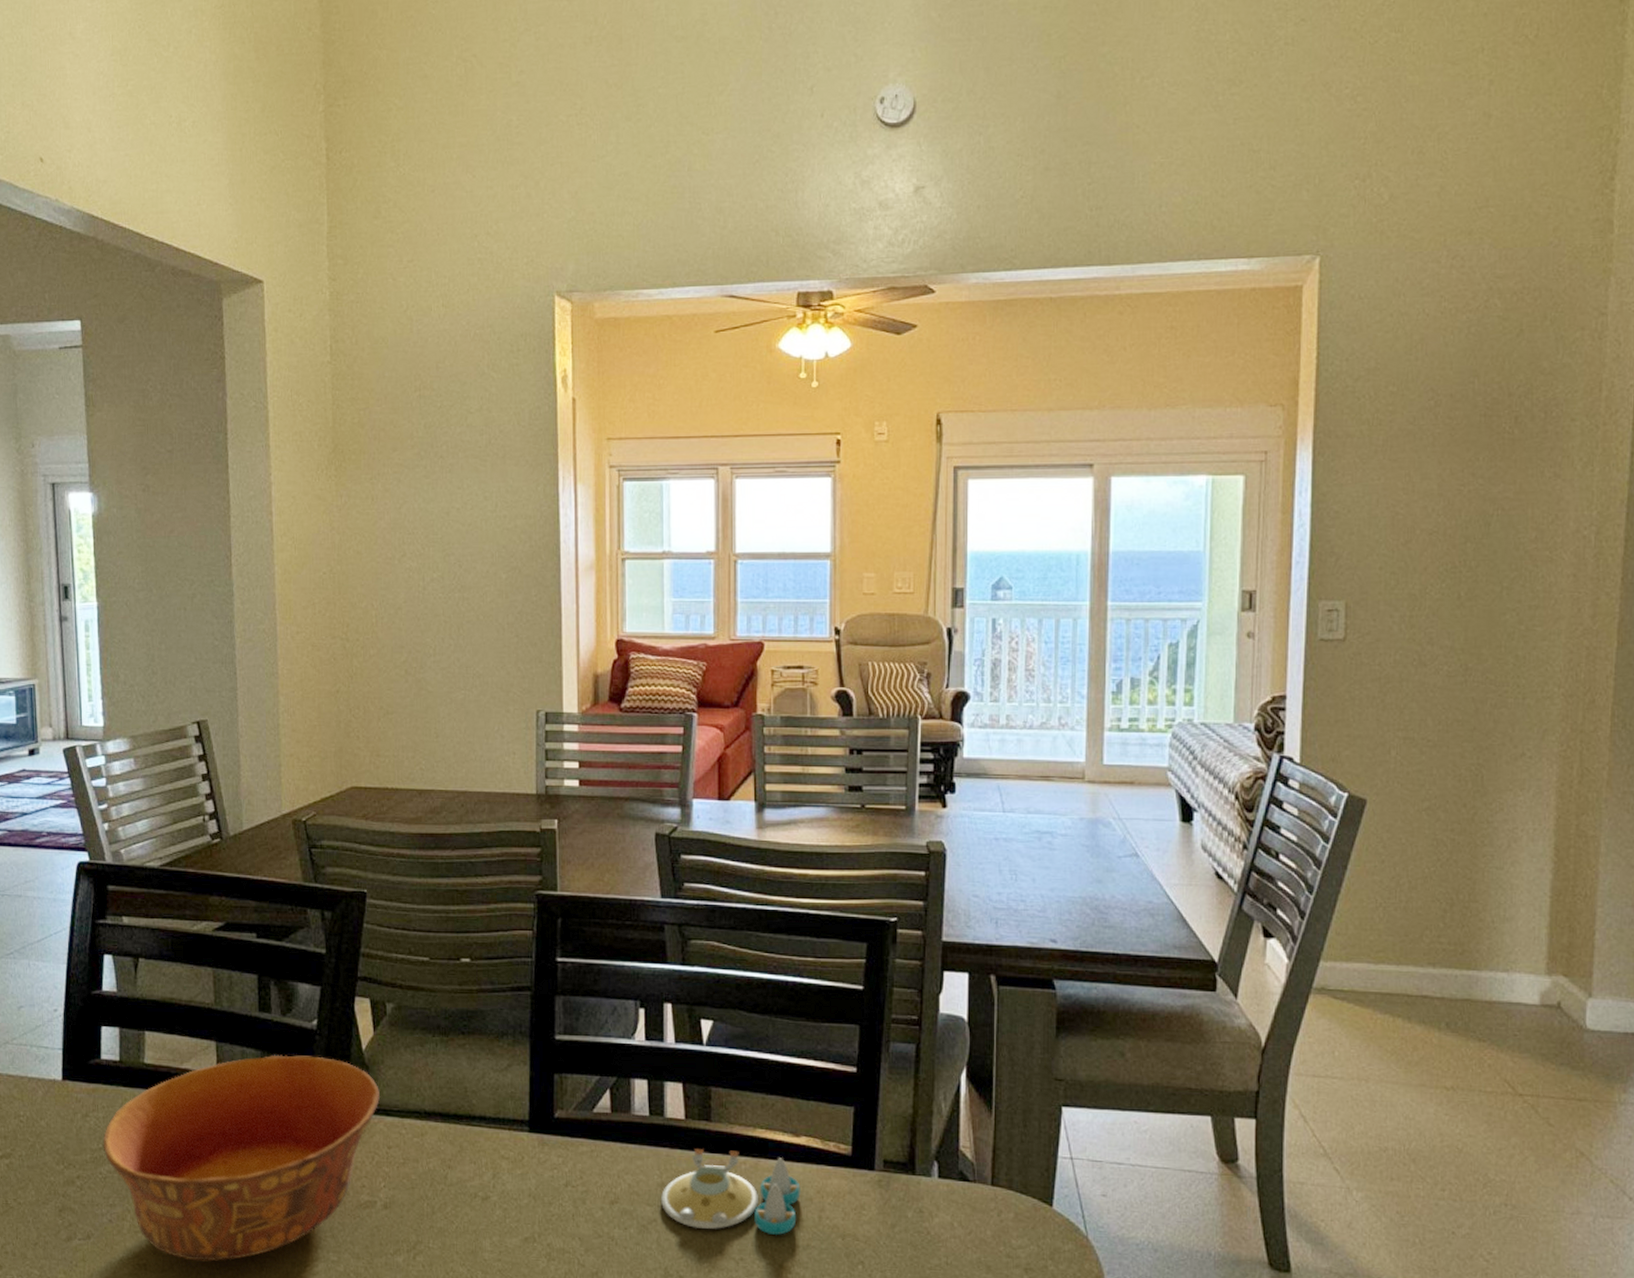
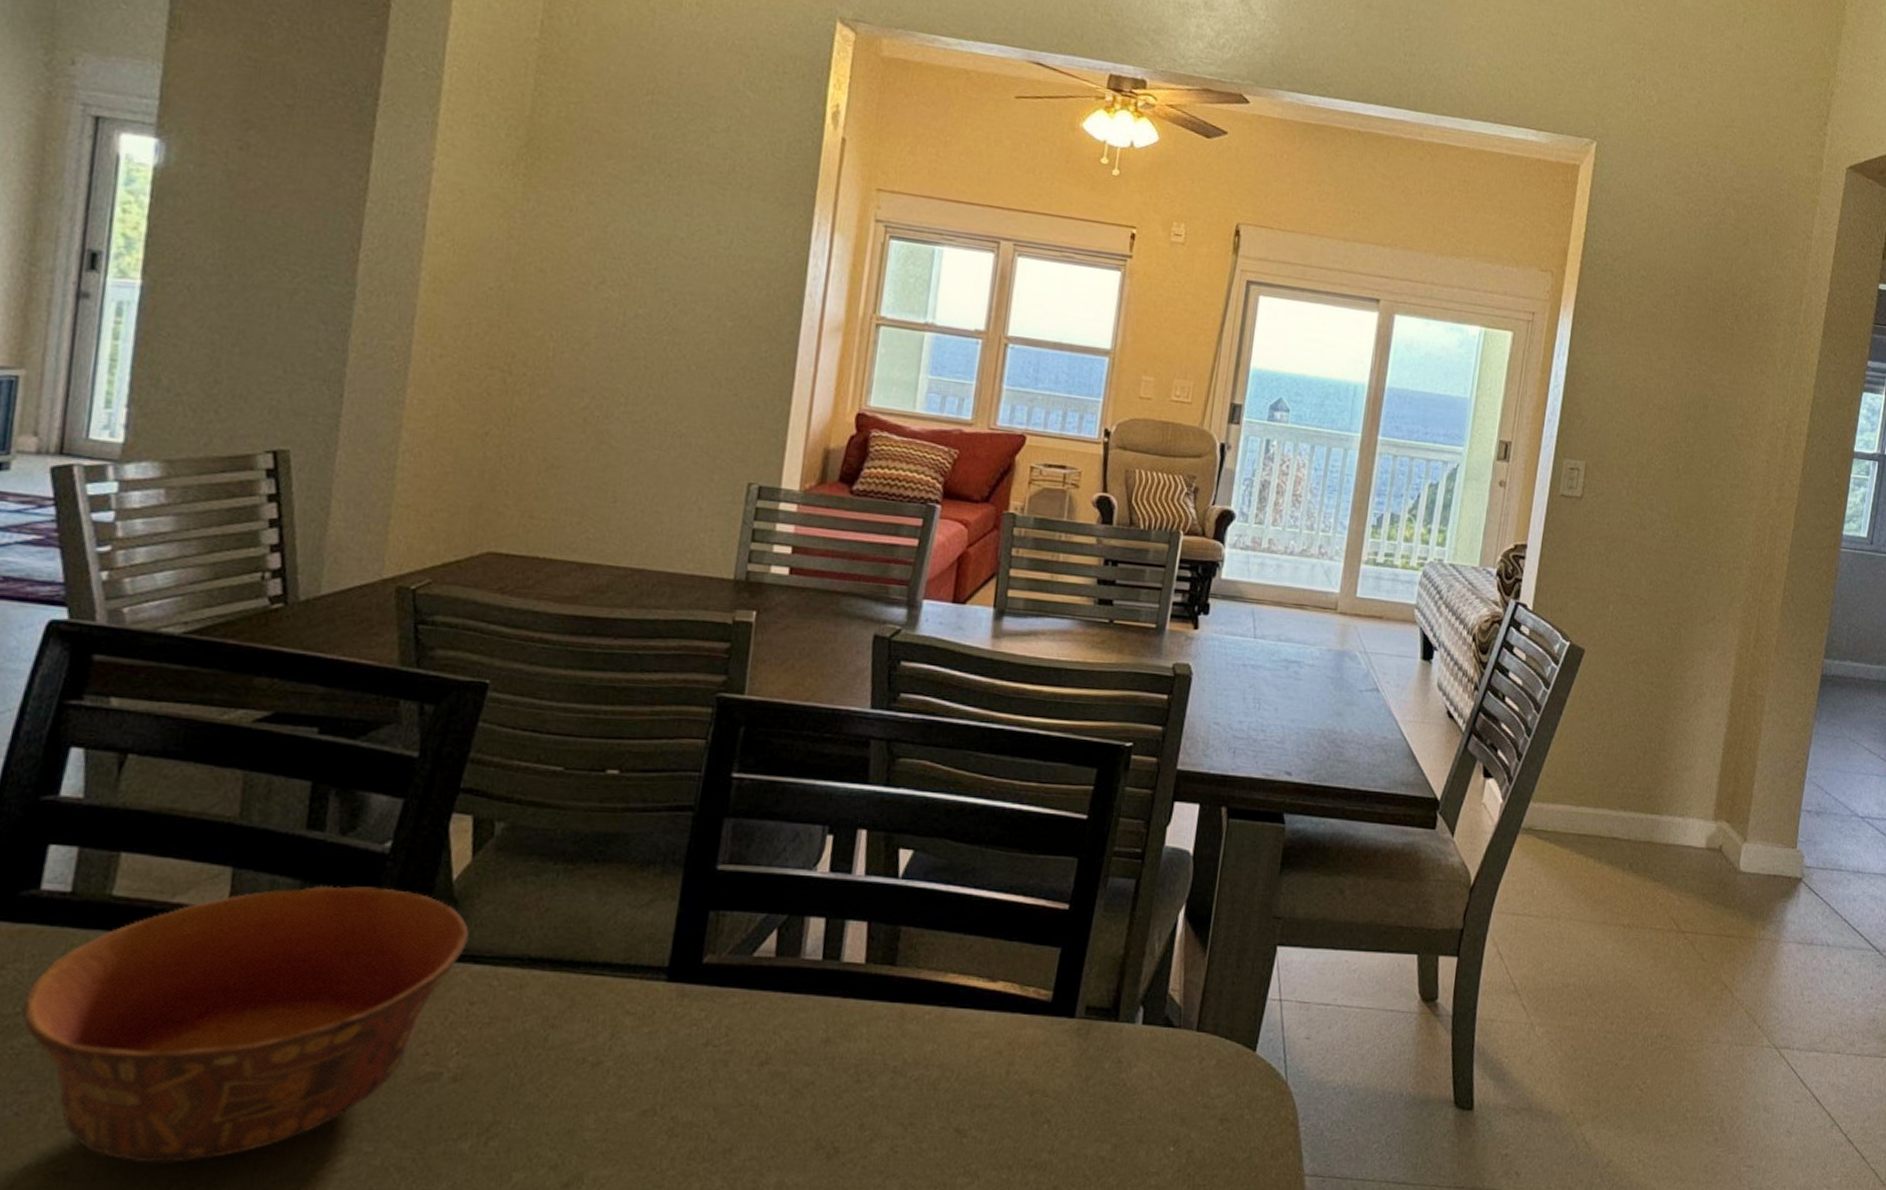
salt and pepper shaker set: present [660,1149,801,1236] -> none [822,998,990,1095]

